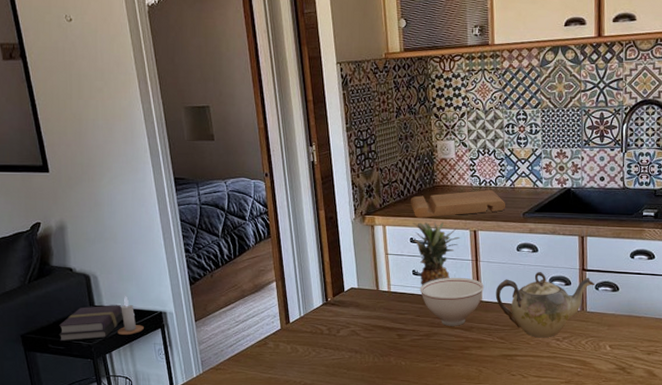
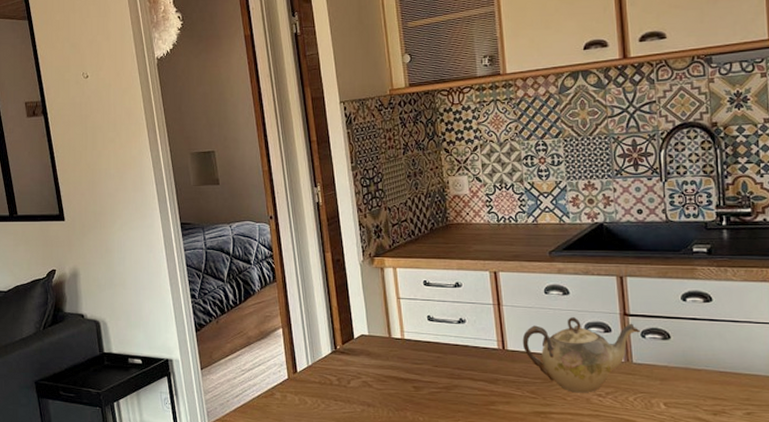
book: present [58,305,123,342] -> none [69,351,131,389]
candle: present [117,296,144,335] -> none [124,343,151,383]
cutting board: present [410,190,506,219] -> none [421,227,529,260]
fruit: present [412,222,460,285] -> none [425,262,479,332]
bowl: present [420,277,485,326] -> none [436,323,509,378]

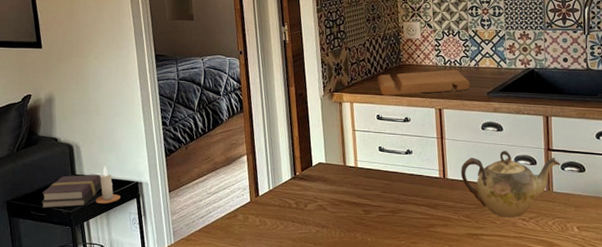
book: none [69,351,131,389] -> present [41,174,102,209]
candle: none [124,343,151,383] -> present [95,166,120,204]
cutting board: none [421,227,529,260] -> present [376,69,471,97]

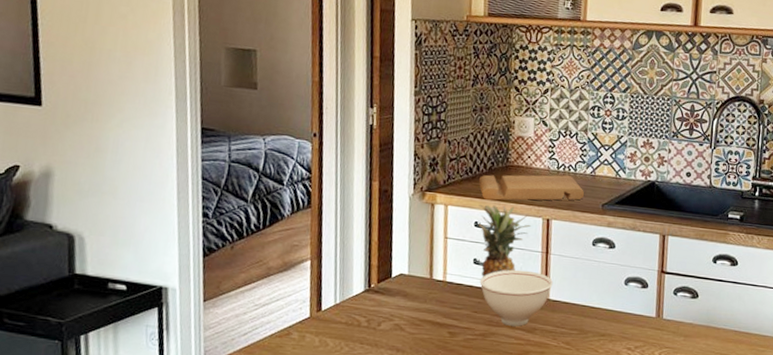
book: present [41,174,102,209] -> none [20,274,111,316]
candle: present [95,166,120,204] -> none [99,264,136,313]
fruit: none [379,100,425,162] -> present [479,205,531,277]
bowl: none [386,154,450,203] -> present [479,269,554,326]
teapot: present [460,151,561,217] -> none [564,271,673,345]

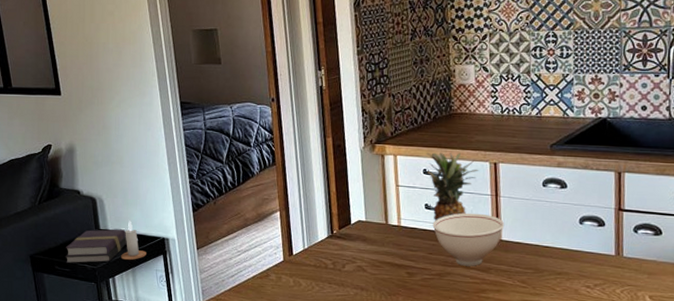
book: none [20,274,111,316] -> present [65,229,127,264]
candle: none [99,264,136,313] -> present [120,221,146,260]
cutting board: present [478,174,585,201] -> none [424,119,532,149]

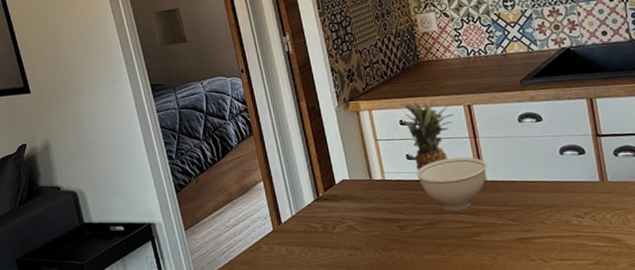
book: present [65,229,127,264] -> none [51,220,113,263]
candle: present [120,221,146,260] -> none [108,210,134,251]

